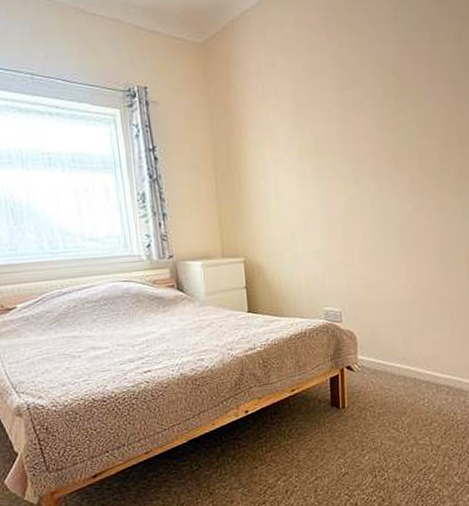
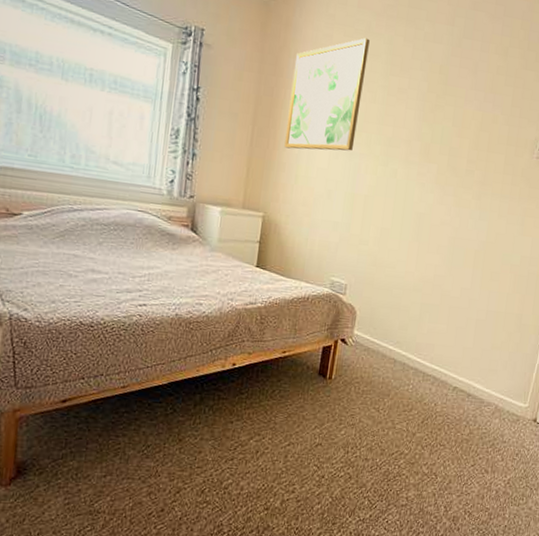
wall art: none [243,57,320,188] -> present [284,38,370,151]

